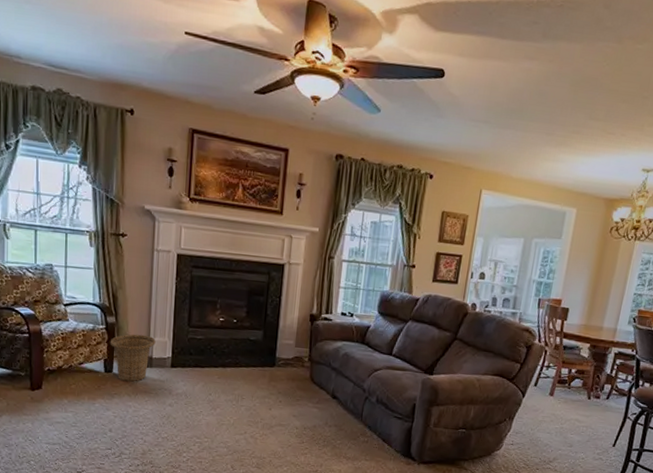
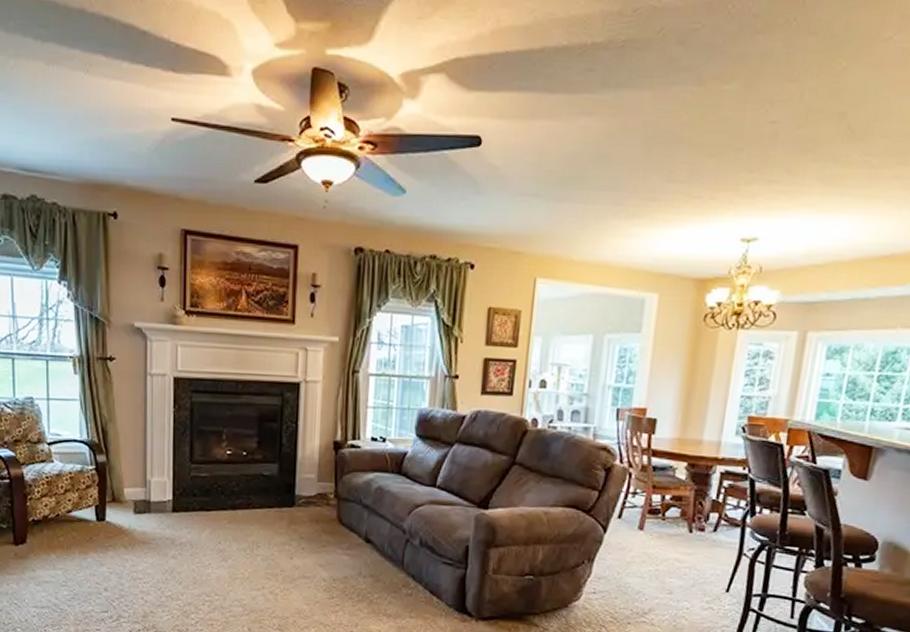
basket: present [110,334,156,382] -> none [101,474,153,531]

